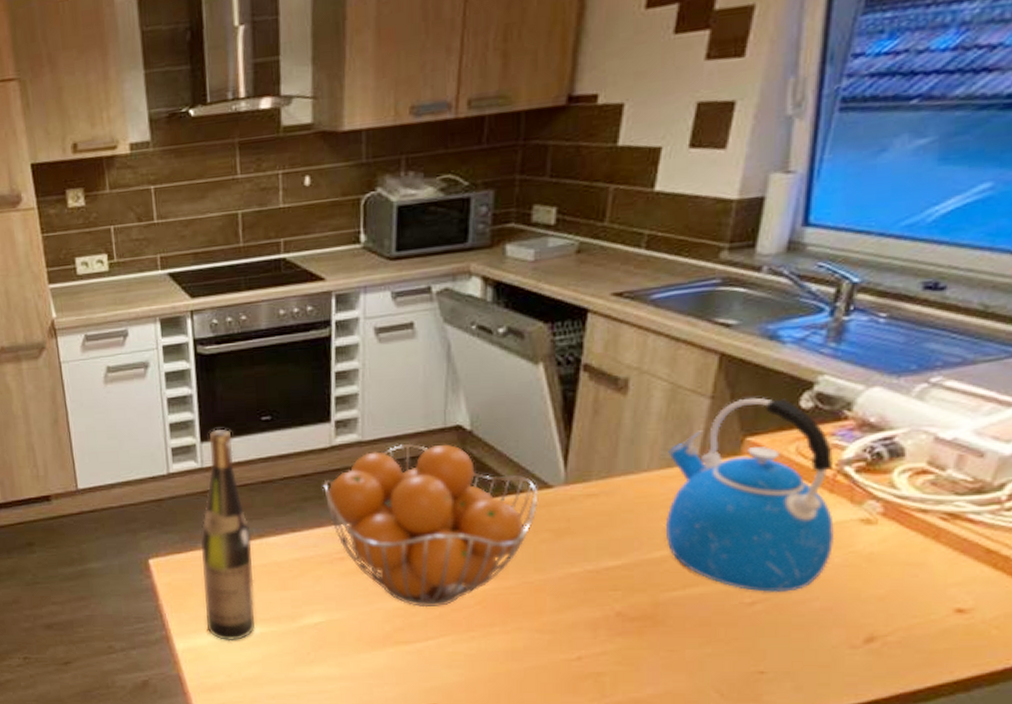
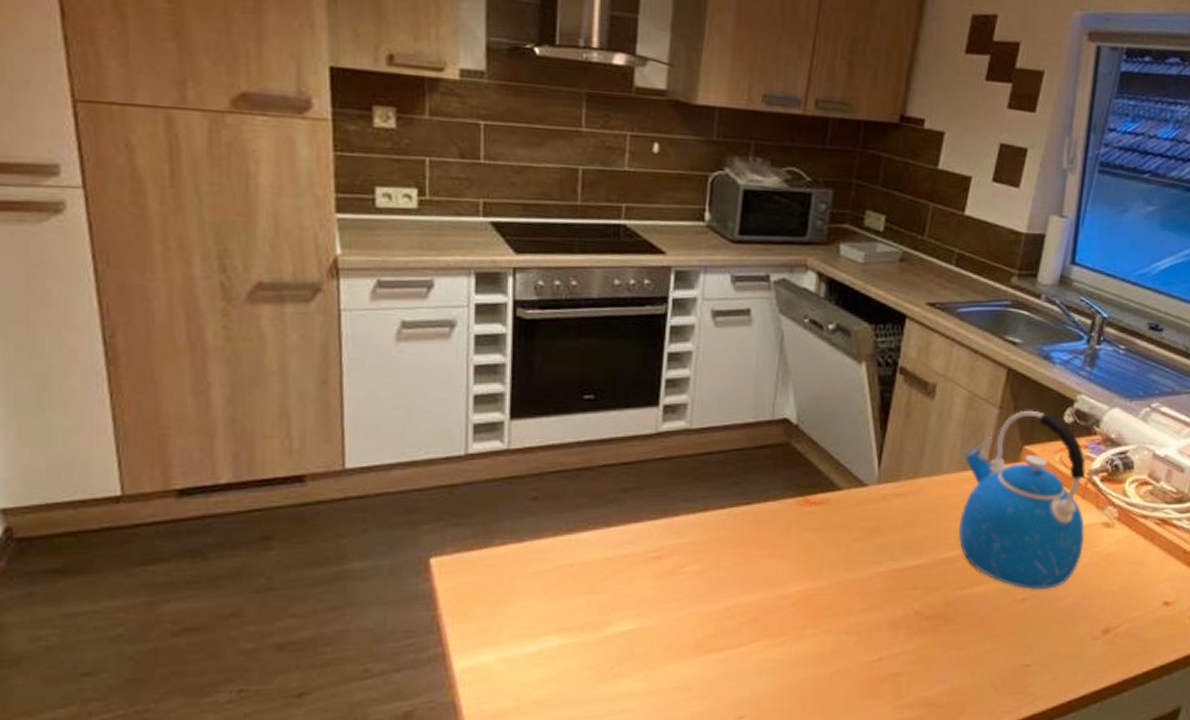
wine bottle: present [200,428,256,642] -> none [495,405,559,657]
fruit basket: present [322,443,539,608] -> none [644,434,854,611]

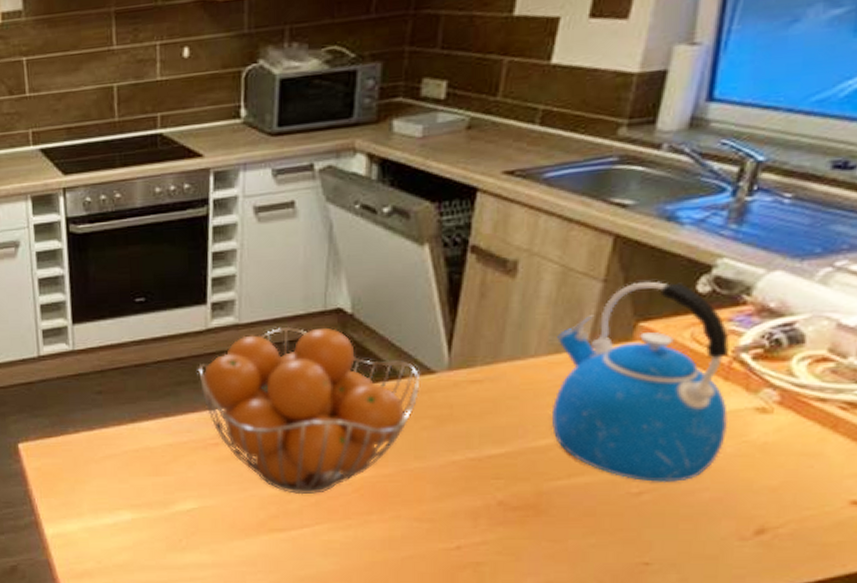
fruit basket: none [644,434,854,611] -> present [197,326,421,495]

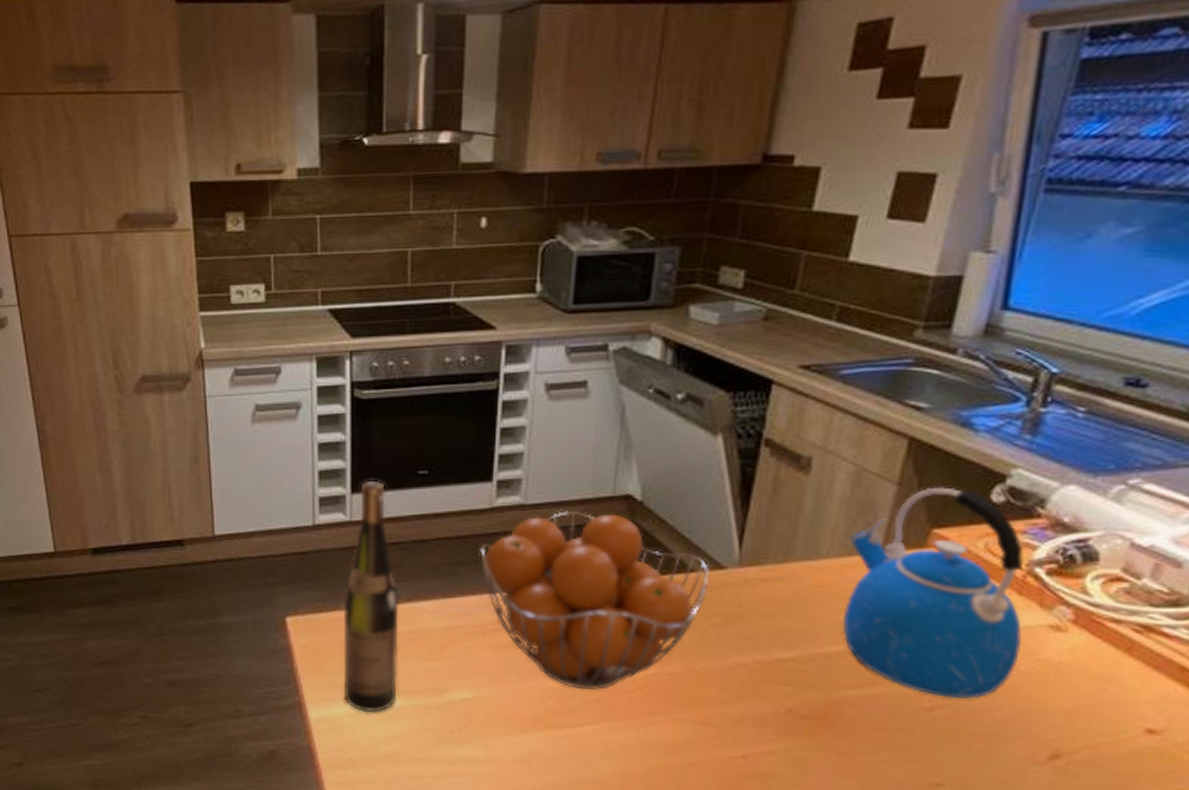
wine bottle: none [70,310,127,527] -> present [343,480,399,713]

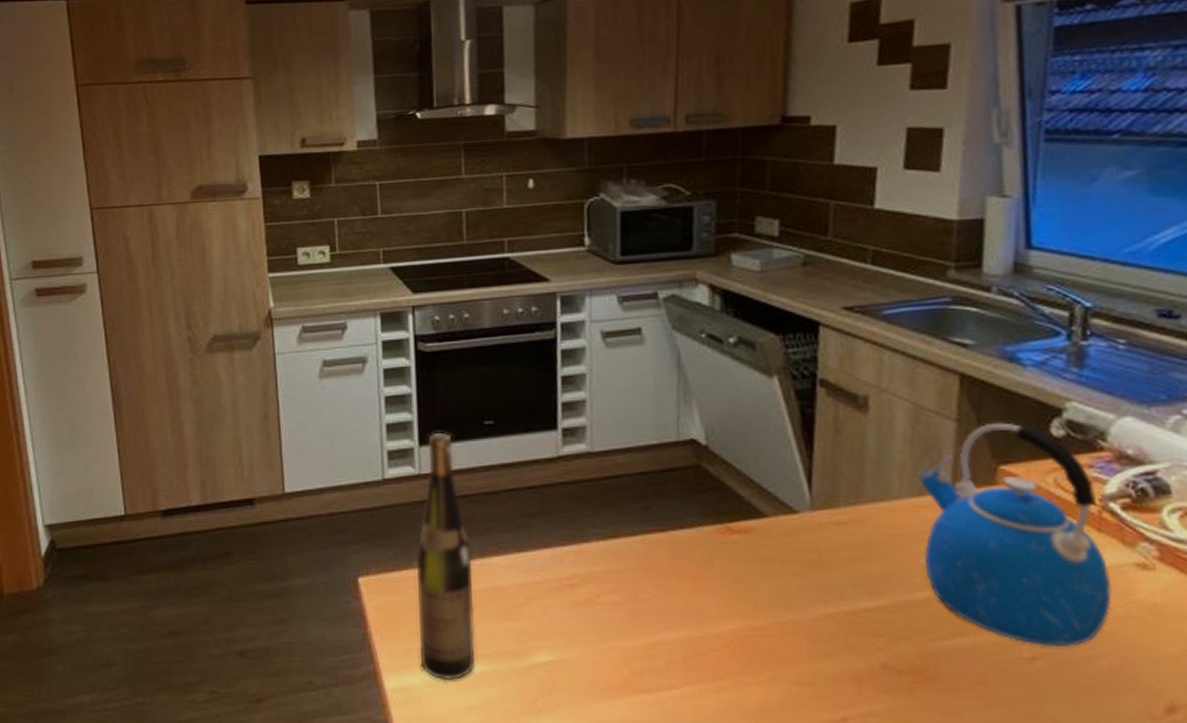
fruit basket: present [479,510,710,690] -> none [549,456,784,649]

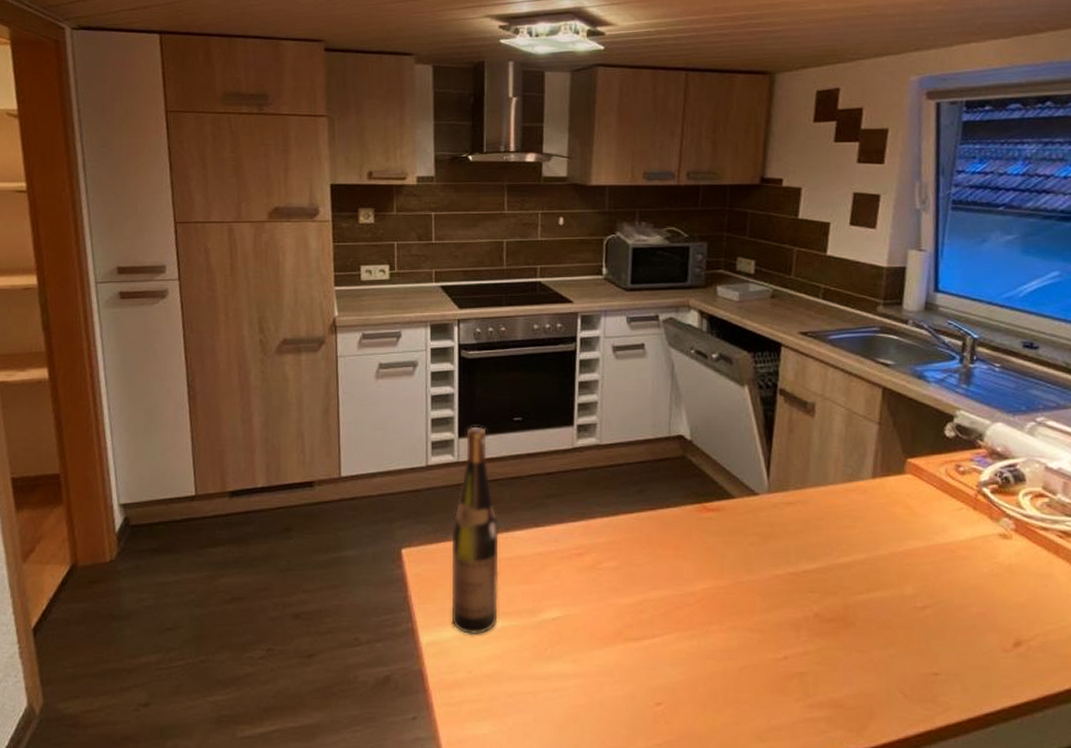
kettle: present [918,422,1112,648] -> none [849,425,982,599]

